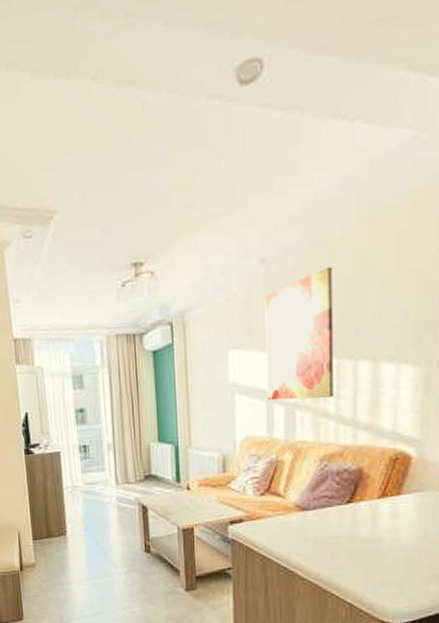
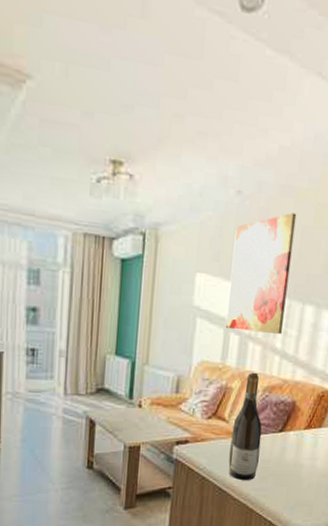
wine bottle: none [290,442,326,558] -> present [228,372,262,480]

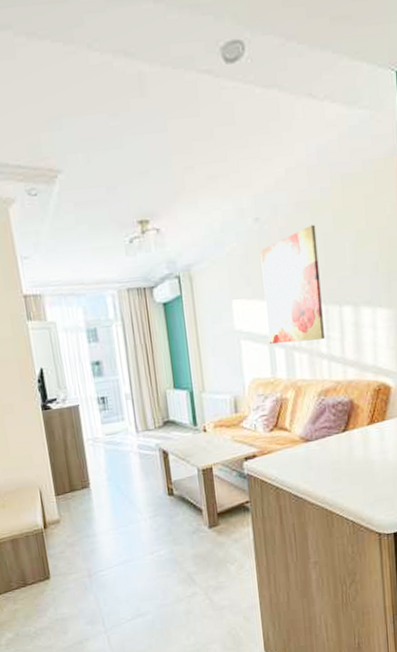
wine bottle: present [228,372,262,480] -> none [295,379,329,485]

